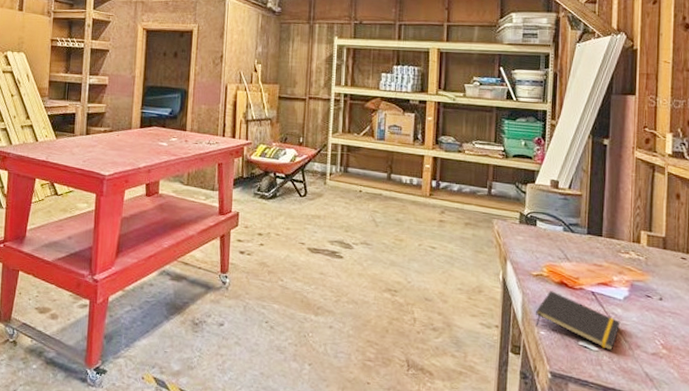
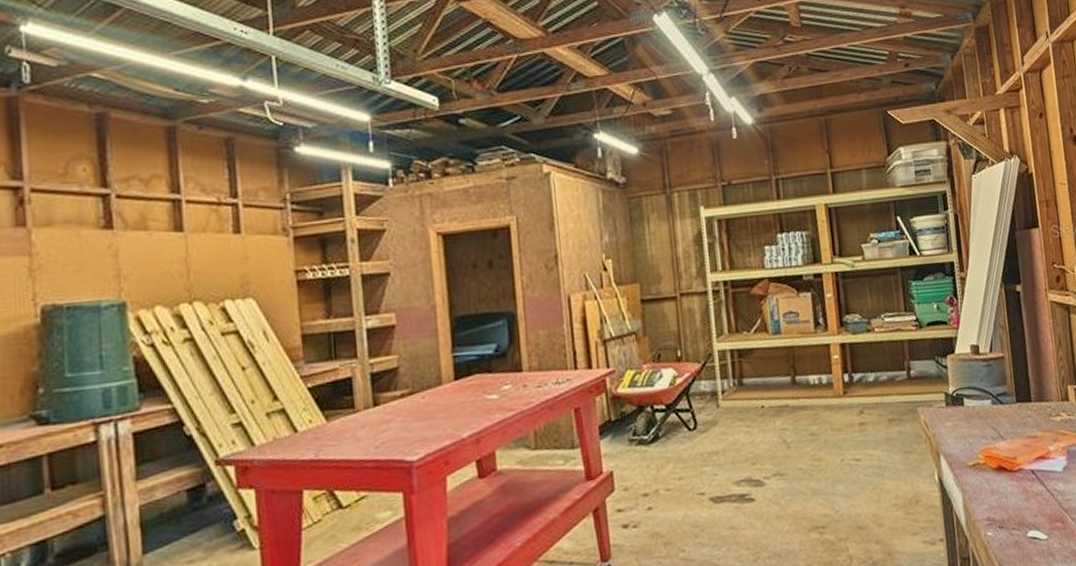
notepad: present [535,291,621,351] -> none [978,480,1065,536]

